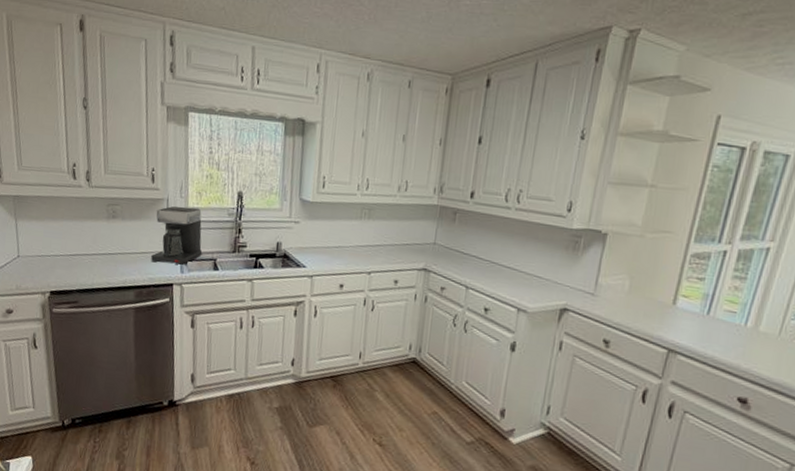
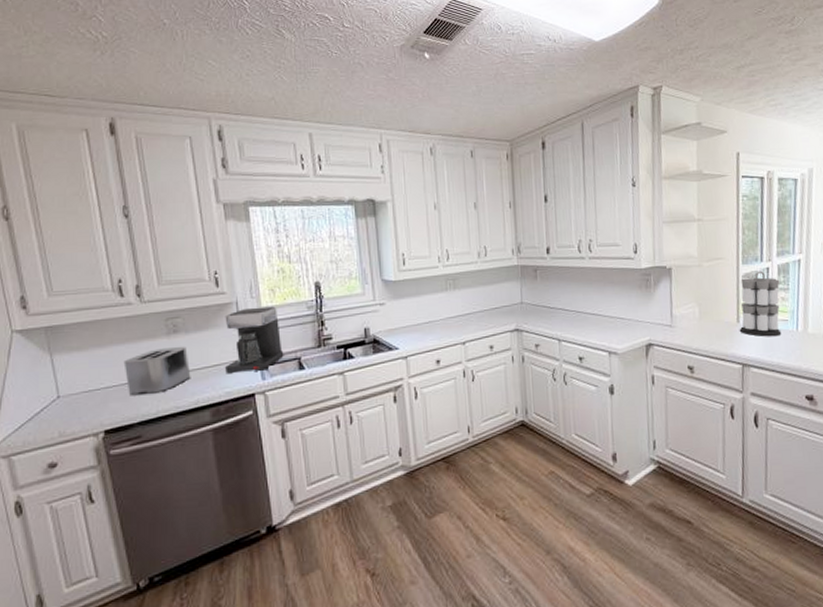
toaster: none [70,229,123,269] -> present [123,346,191,396]
spice rack: none [674,252,737,328] -> present [740,270,782,337]

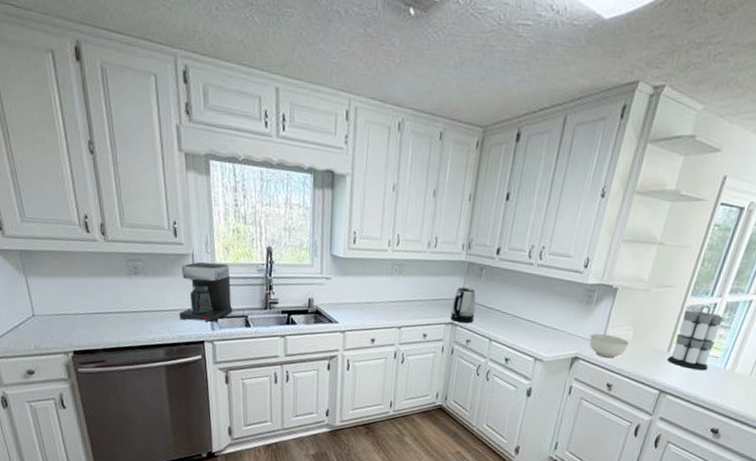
toaster: present [123,346,191,396] -> none [89,286,149,327]
kettle: none [513,290,539,327] -> present [450,287,476,323]
bowl: none [658,315,698,340] -> present [589,334,629,359]

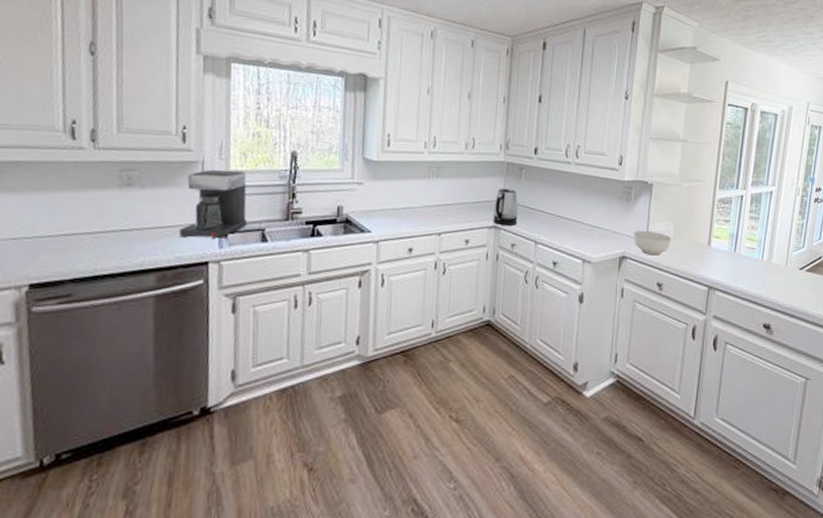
spice rack: present [668,305,724,371] -> none [710,197,752,263]

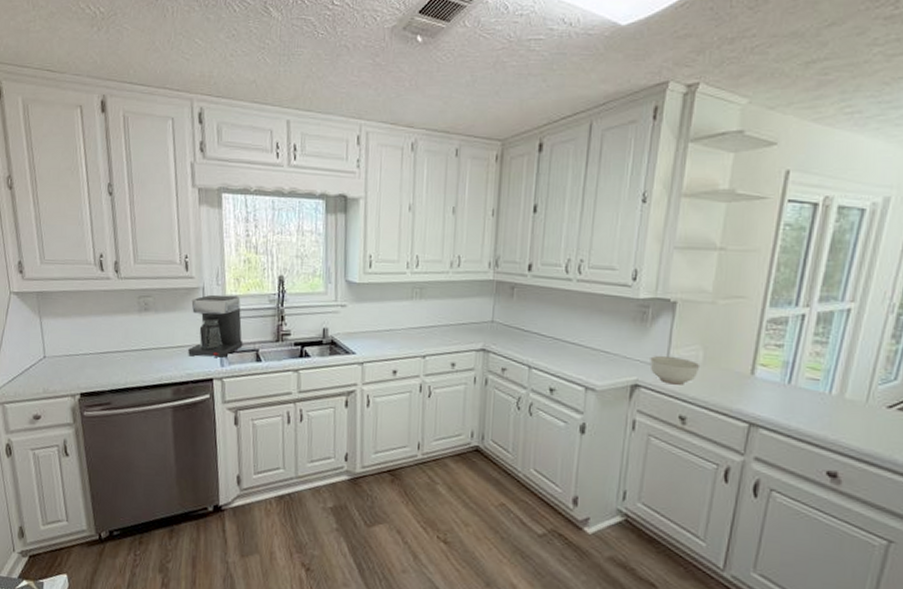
kettle: present [493,188,518,226] -> none [481,308,510,349]

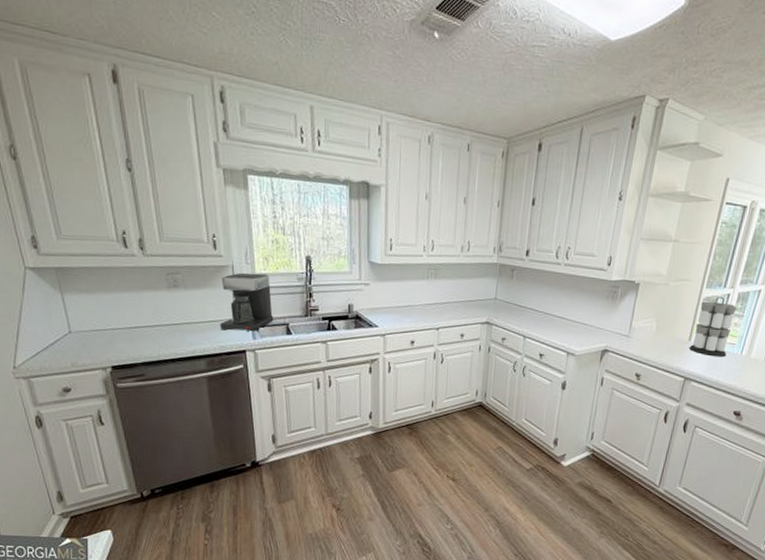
bowl: present [649,356,701,385] -> none [616,327,654,350]
spice rack: none [753,317,817,397] -> present [690,296,737,357]

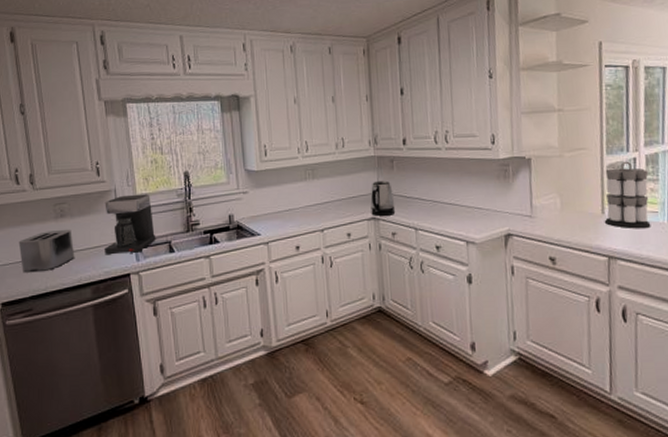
toaster: none [128,300,189,341] -> present [18,229,75,273]
kettle: none [486,287,509,322] -> present [370,180,396,216]

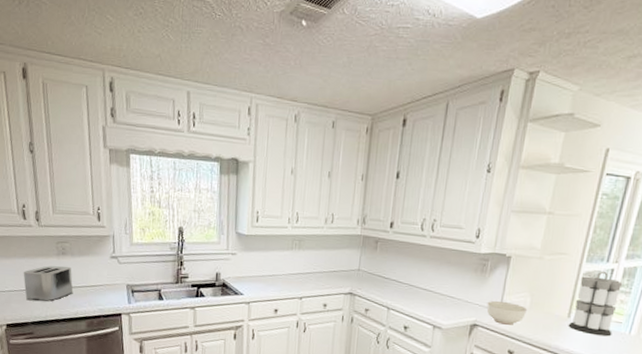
coffee maker: present [105,194,156,255] -> none [100,242,148,296]
kettle: present [370,180,396,216] -> none [349,259,373,293]
bowl: none [517,206,560,230] -> present [486,301,528,325]

